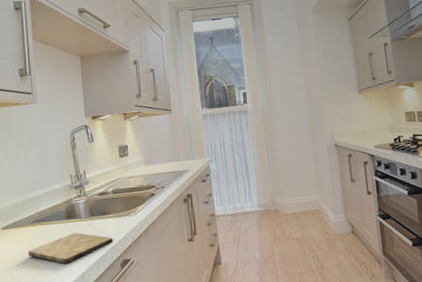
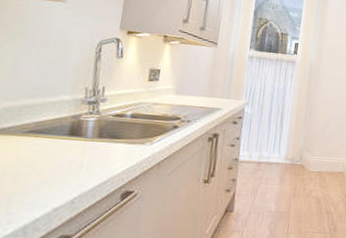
cutting board: present [28,232,114,264] -> none [10,152,120,185]

